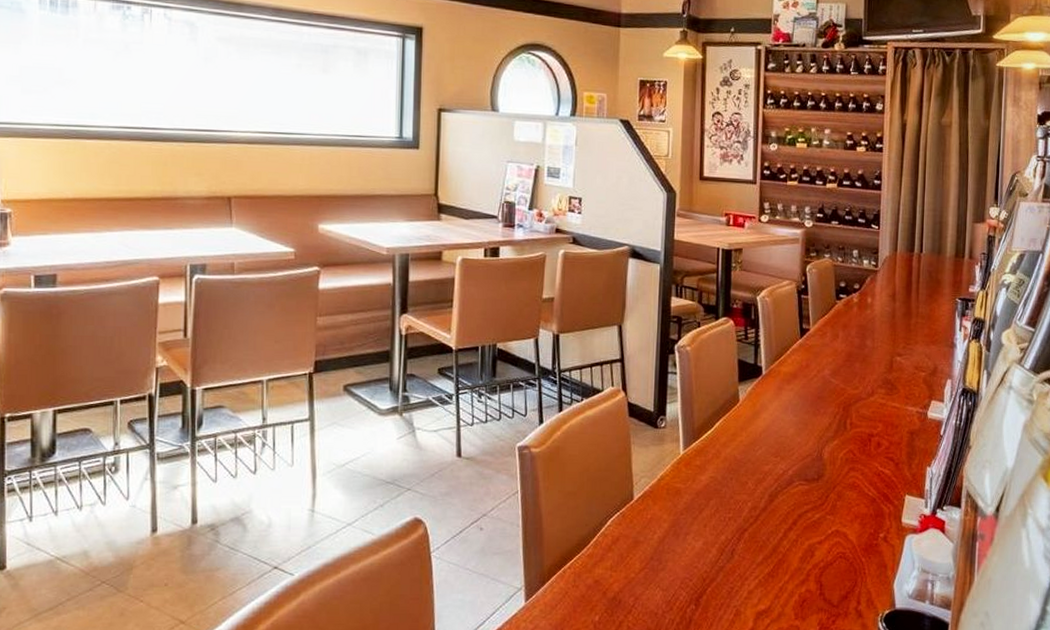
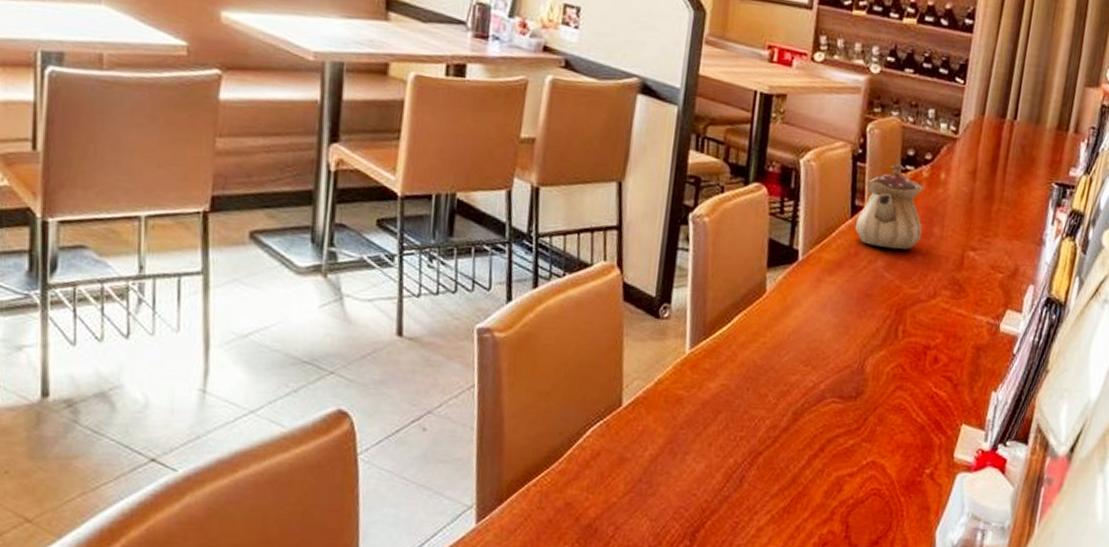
teapot: none [804,293,857,359] -> present [854,162,924,250]

